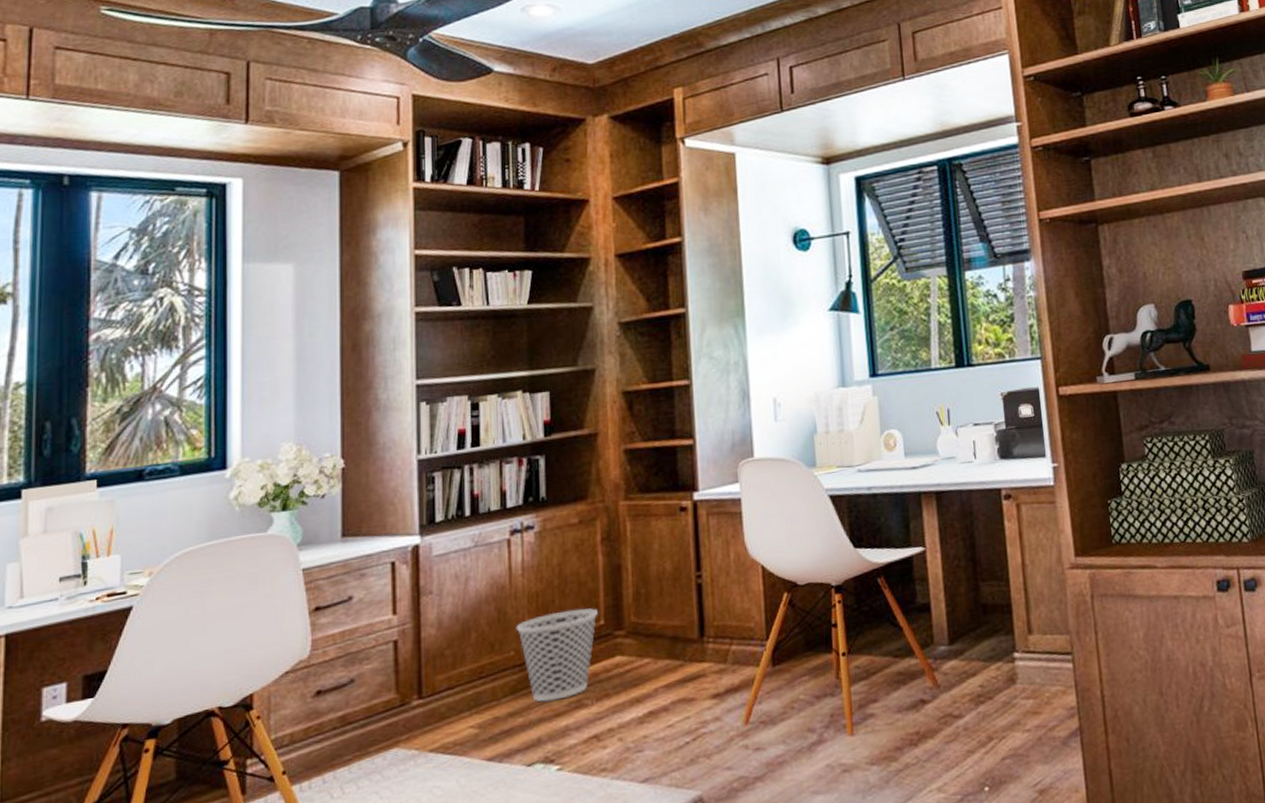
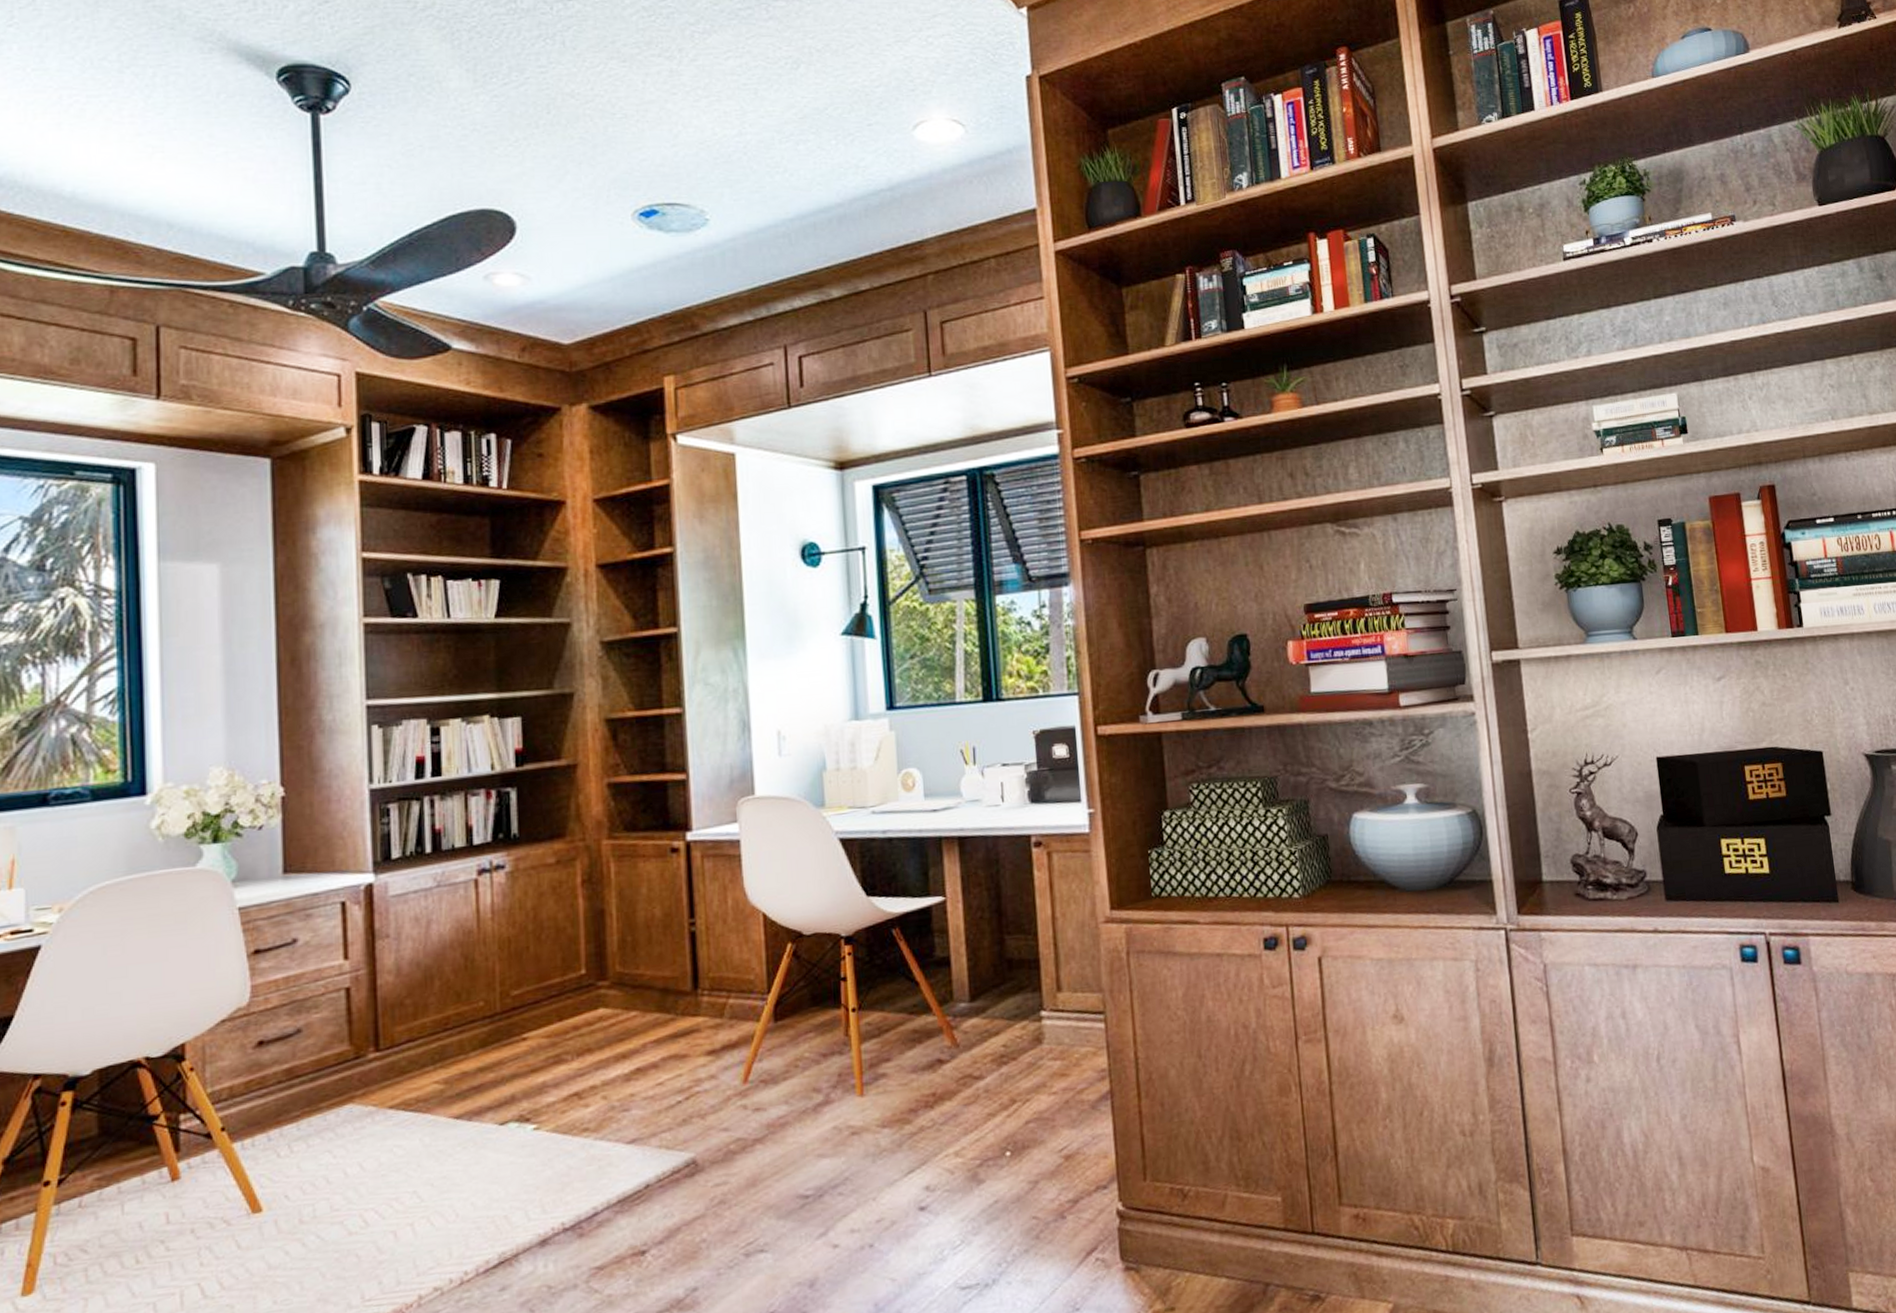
wastebasket: present [516,608,598,702] -> none [485,956,578,1057]

